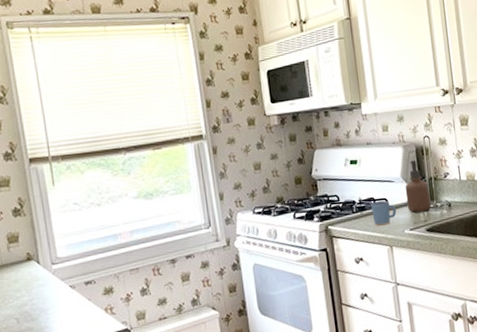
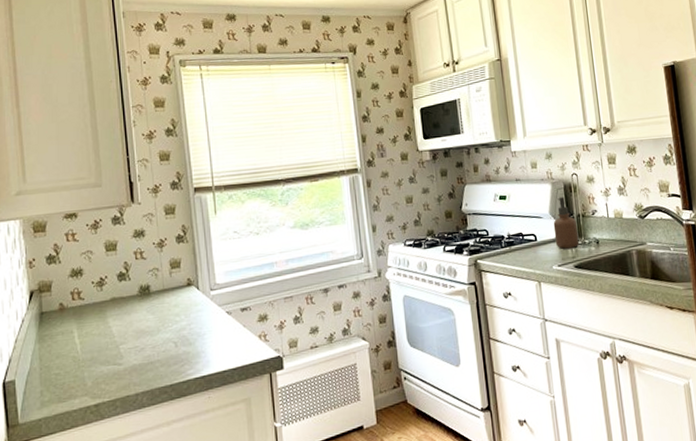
mug: present [371,200,397,226] -> none [519,236,545,261]

